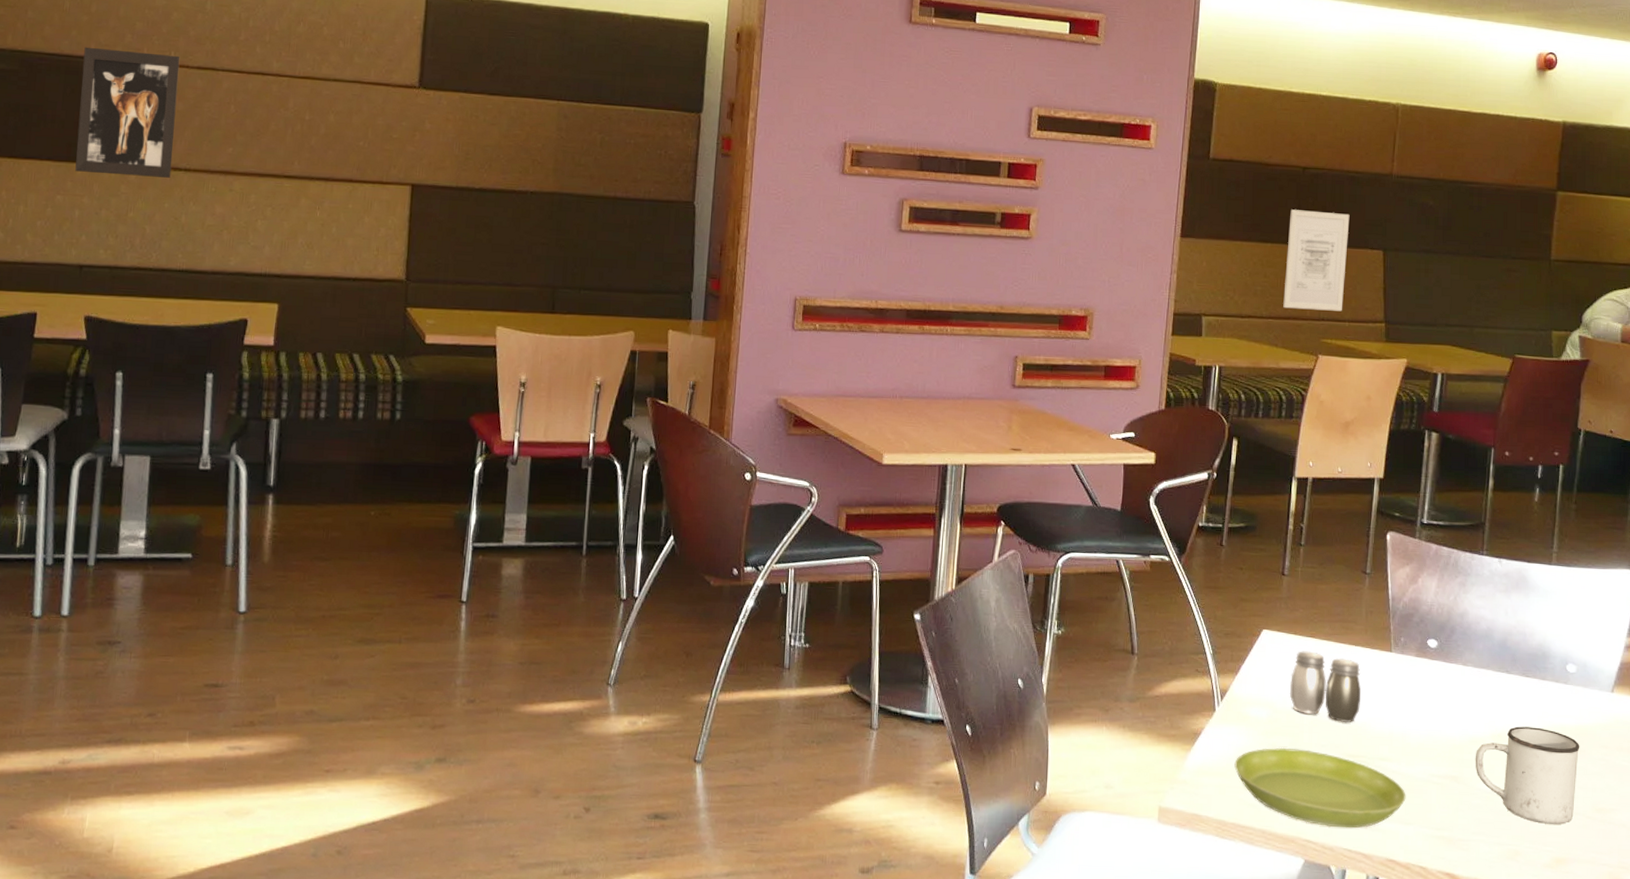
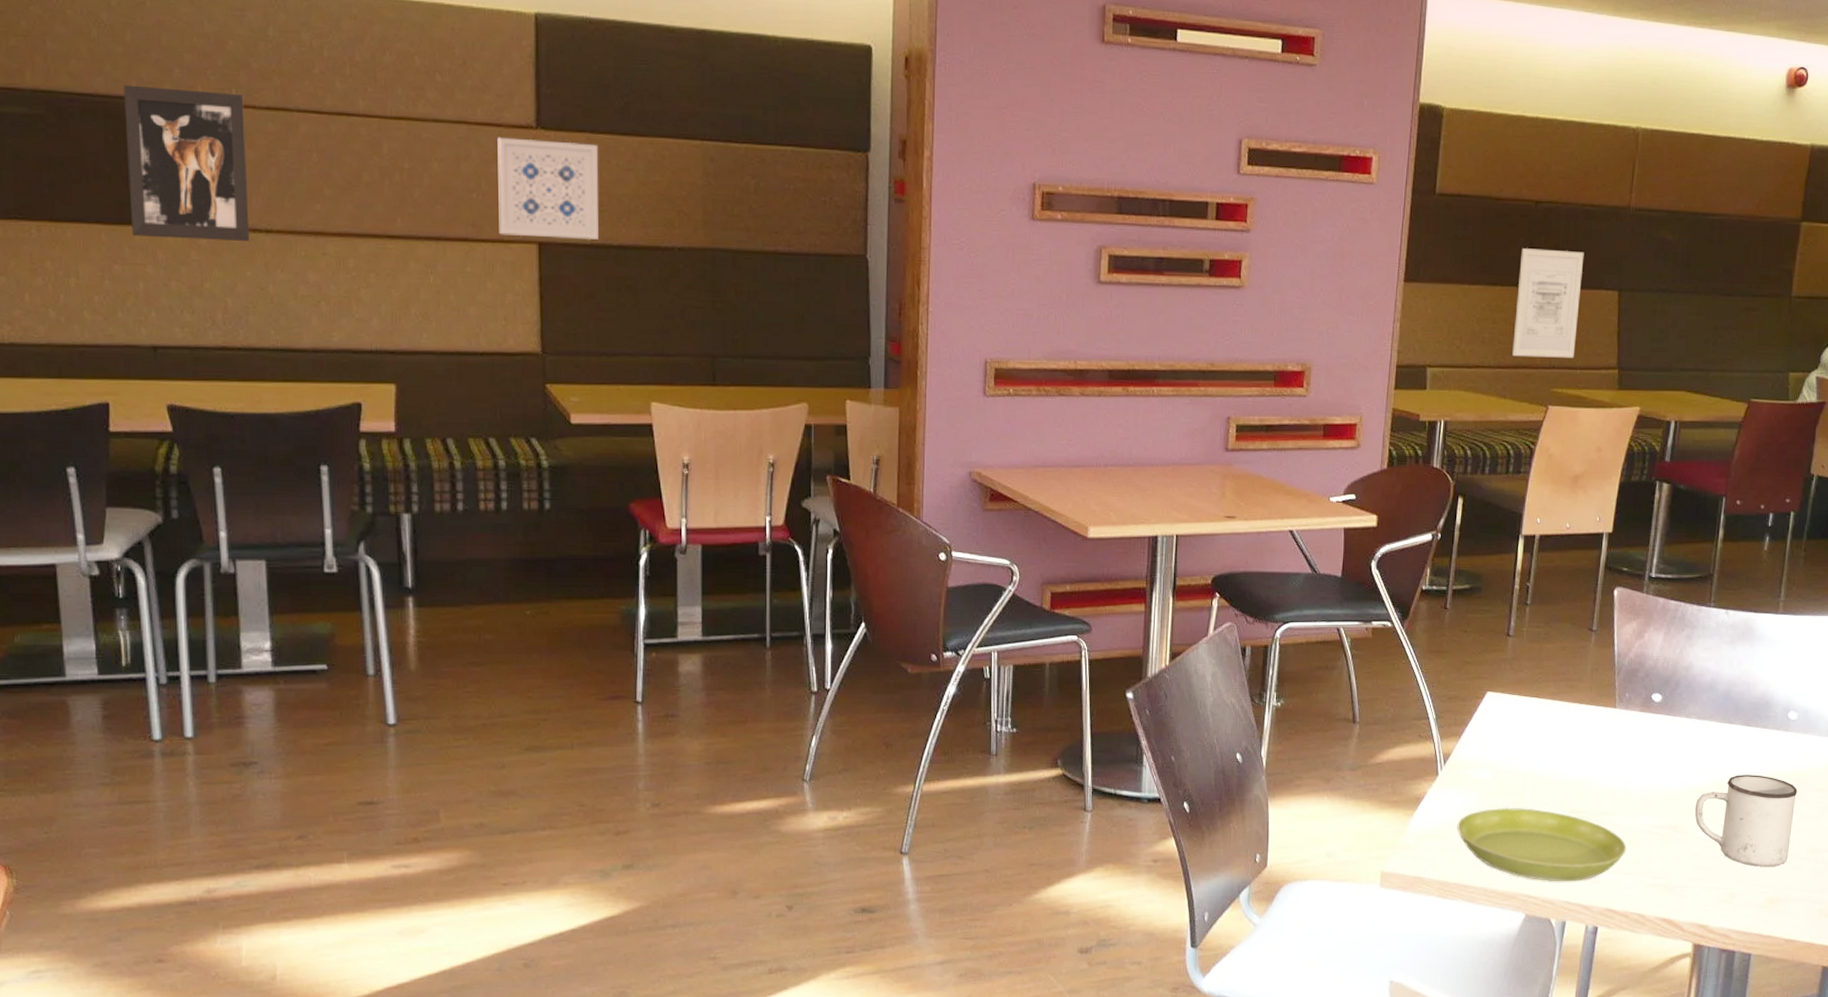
wall art: none [379,95,470,184] -> present [497,137,599,241]
salt and pepper shaker: present [1289,651,1361,723] -> none [1513,711,1584,781]

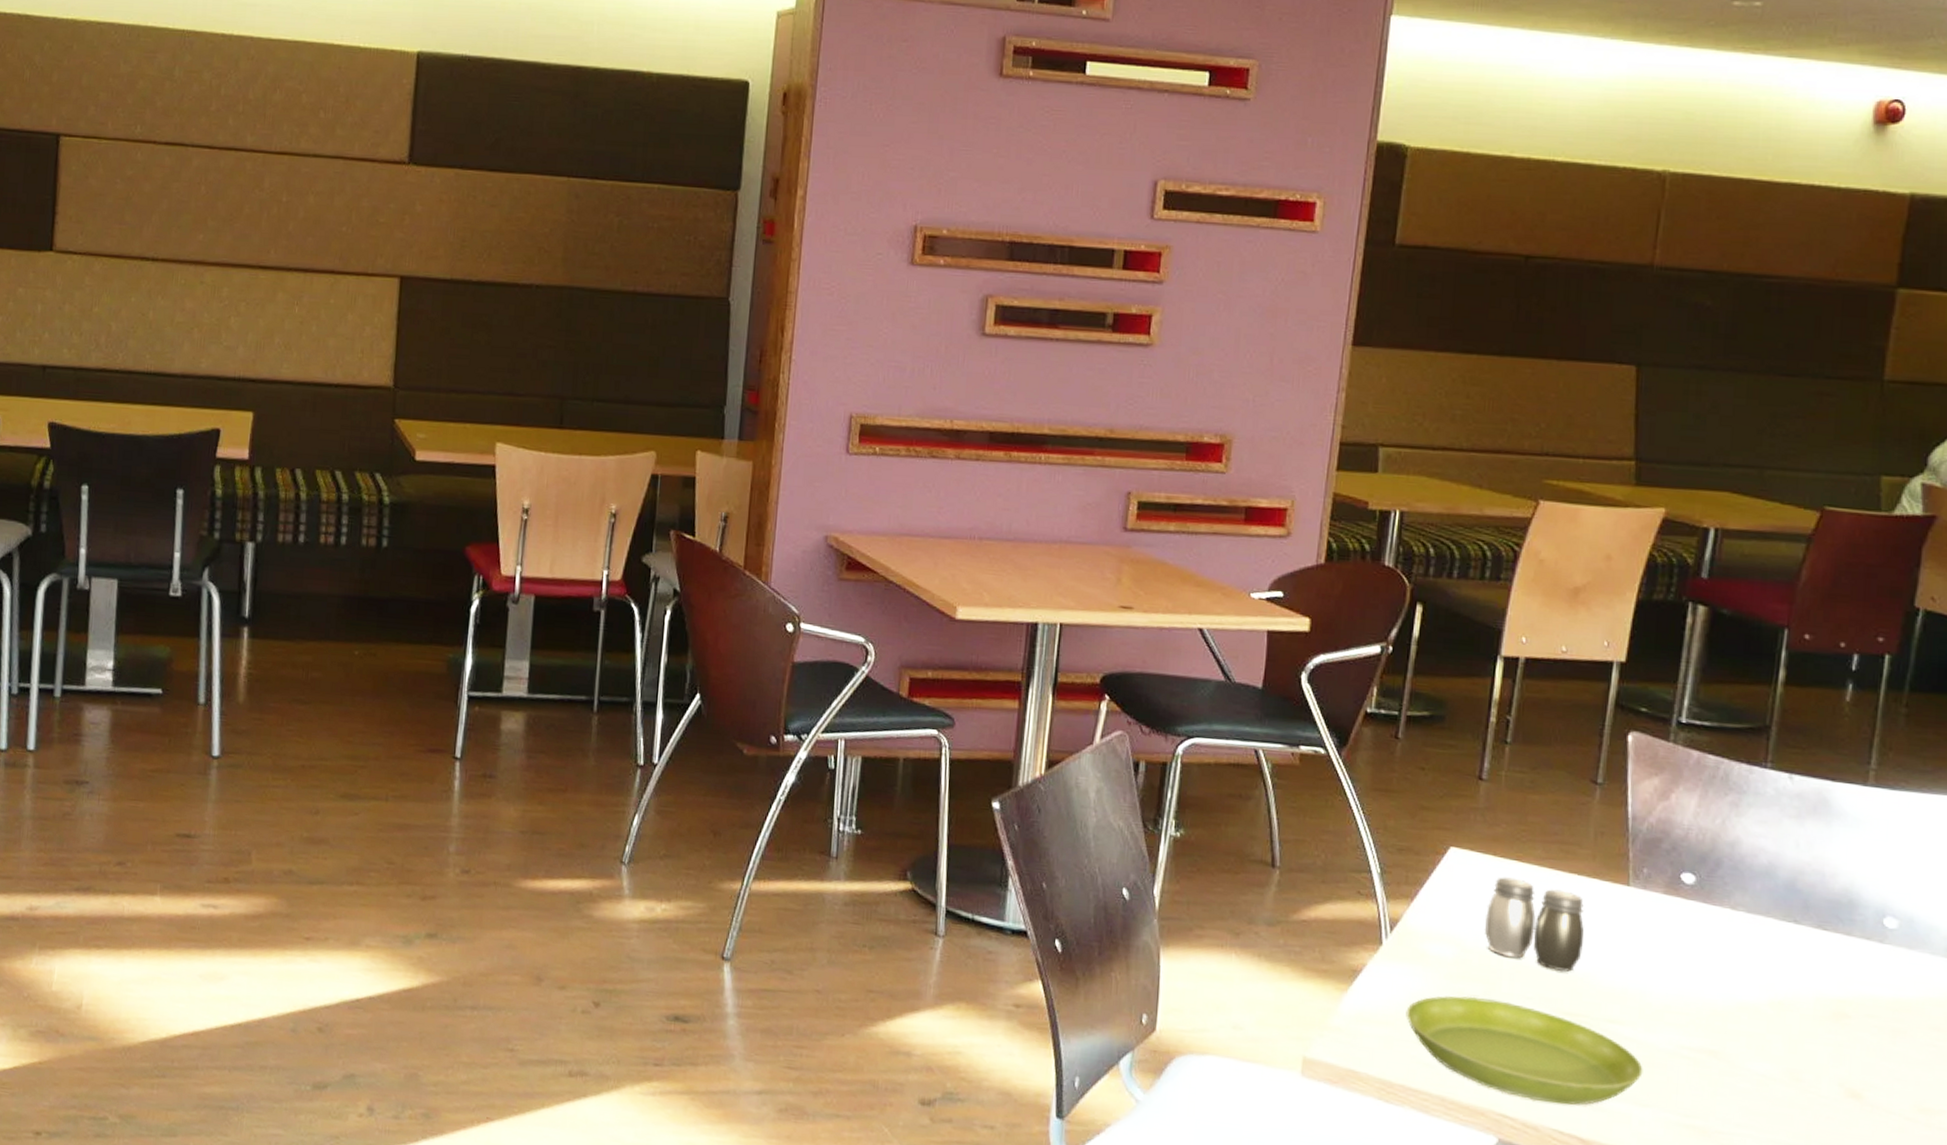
wall art: present [123,84,250,241] -> none [37,121,147,269]
wall art: present [497,137,599,241] -> none [364,172,467,276]
wall art: present [1512,248,1584,358] -> none [1491,311,1590,444]
salt and pepper shaker: none [1513,711,1584,781] -> present [1484,877,1584,972]
mug: present [1694,775,1798,868] -> none [1743,993,1899,1125]

